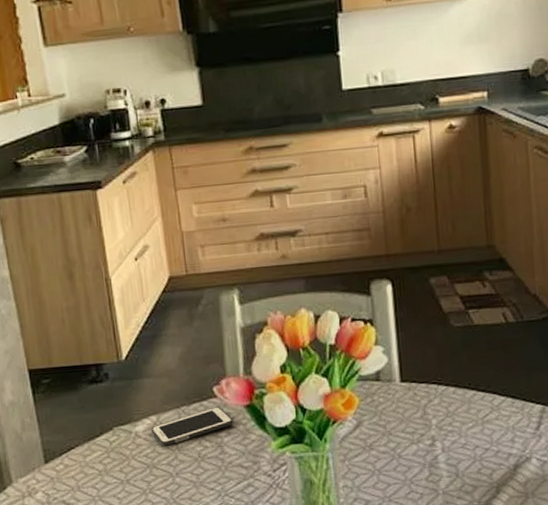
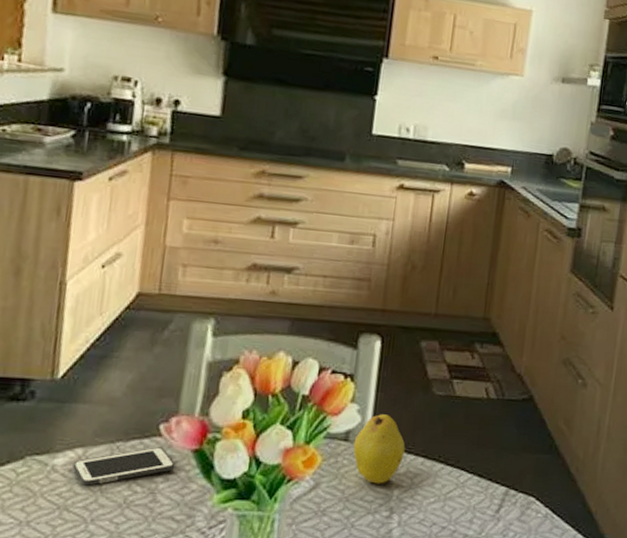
fruit: none [385,351,435,416] -> present [353,414,405,484]

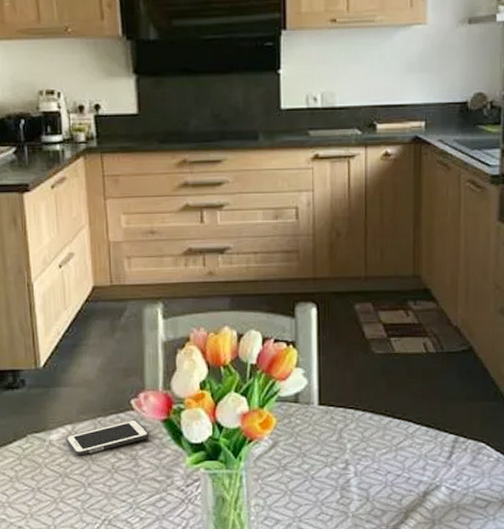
fruit: present [353,414,405,484] -> none [303,376,352,440]

